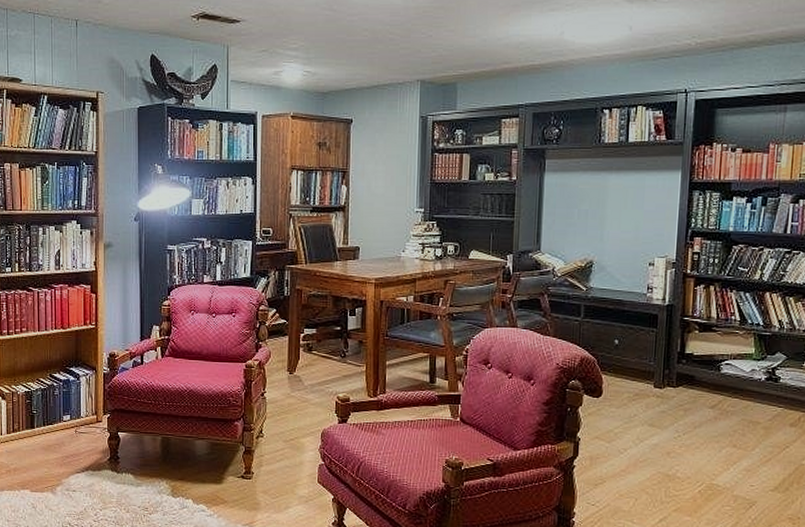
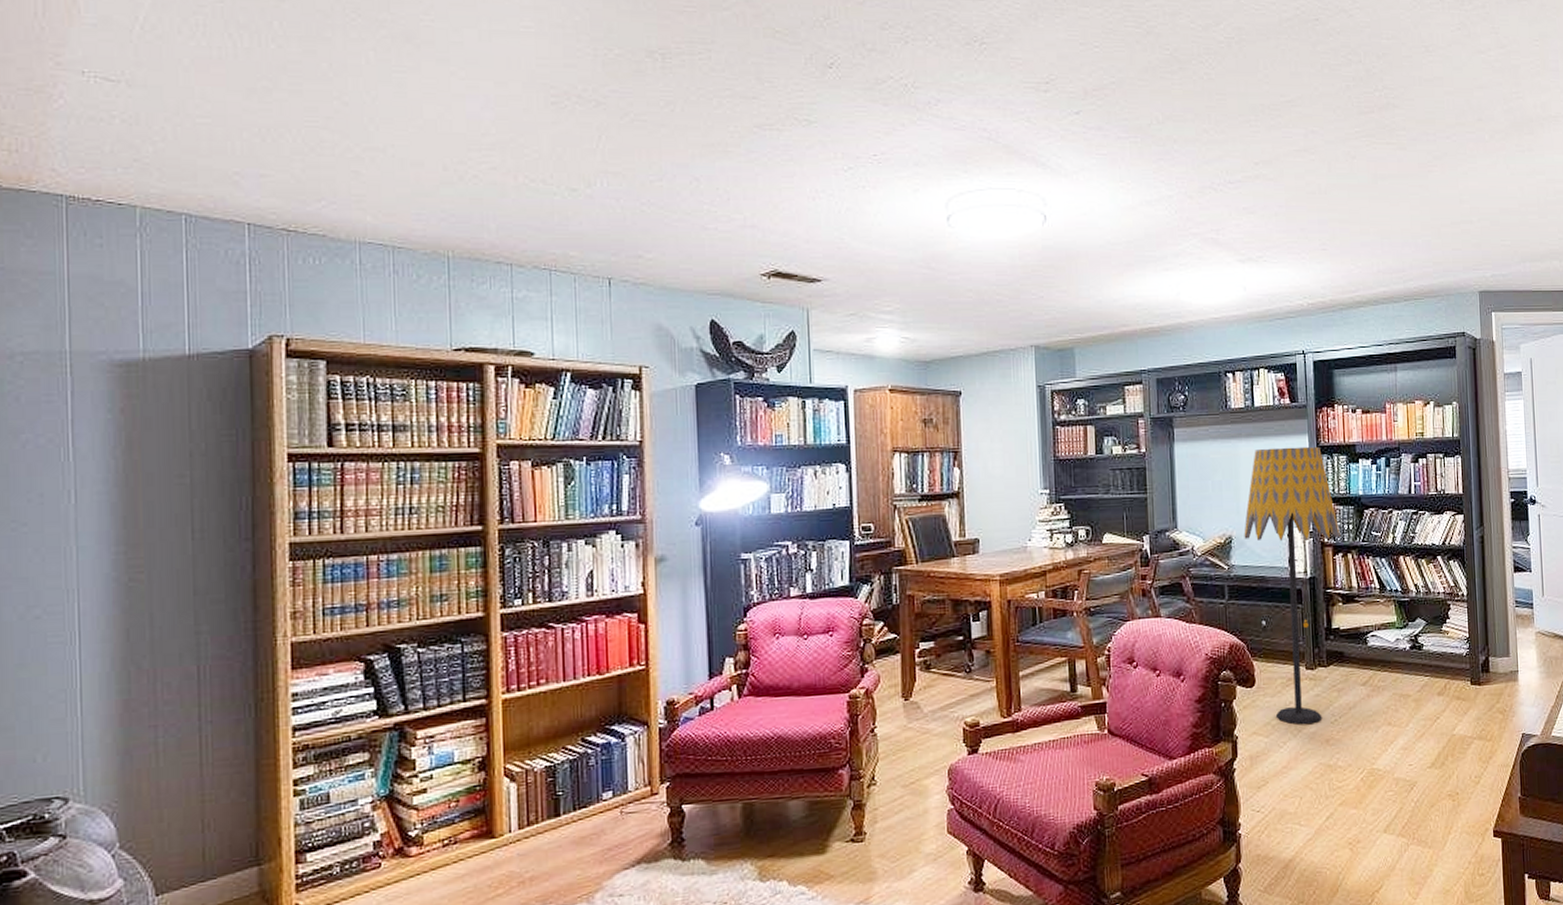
floor lamp: none [605,182,705,437] -> present [1244,446,1340,725]

